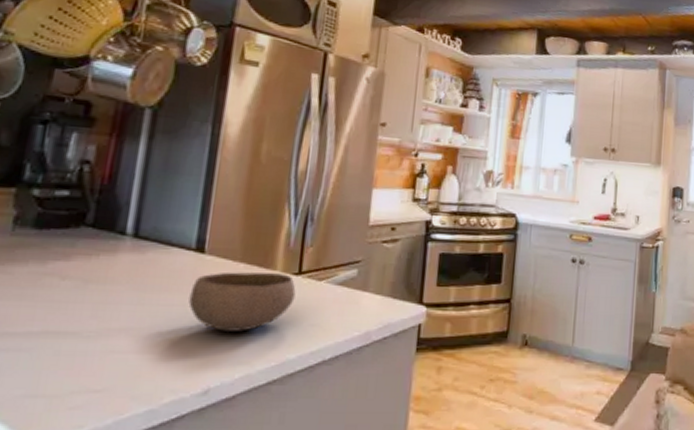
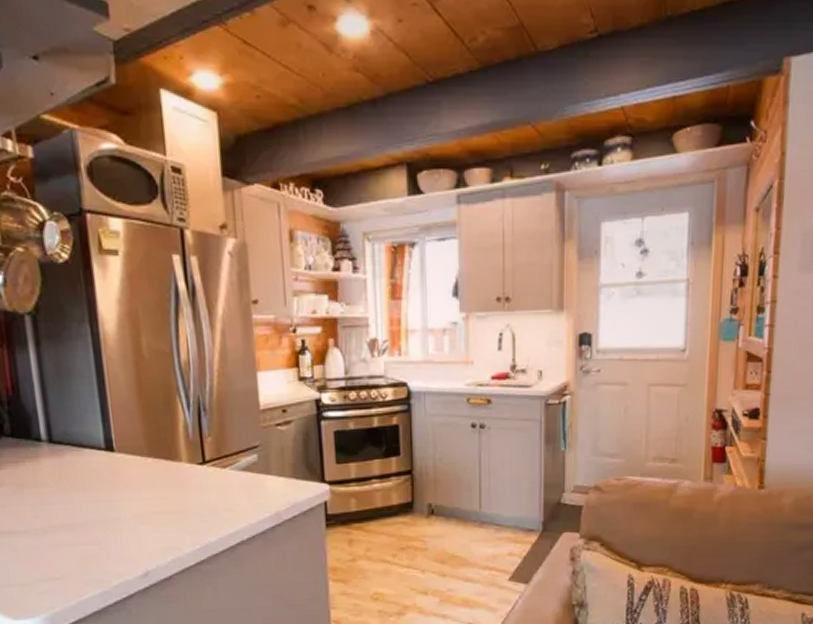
bowl: present [188,271,296,332] -> none [110,464,205,521]

